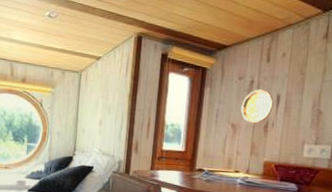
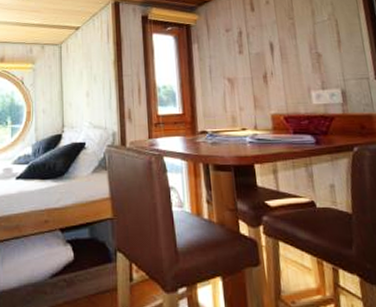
decorative plate: present [240,89,274,124] -> none [234,39,268,75]

